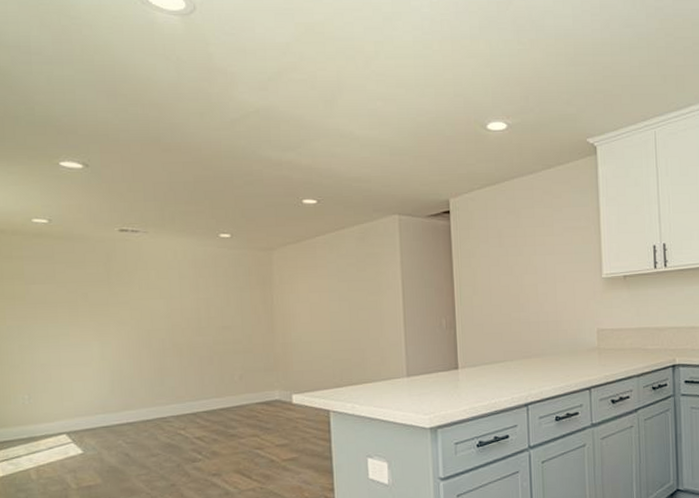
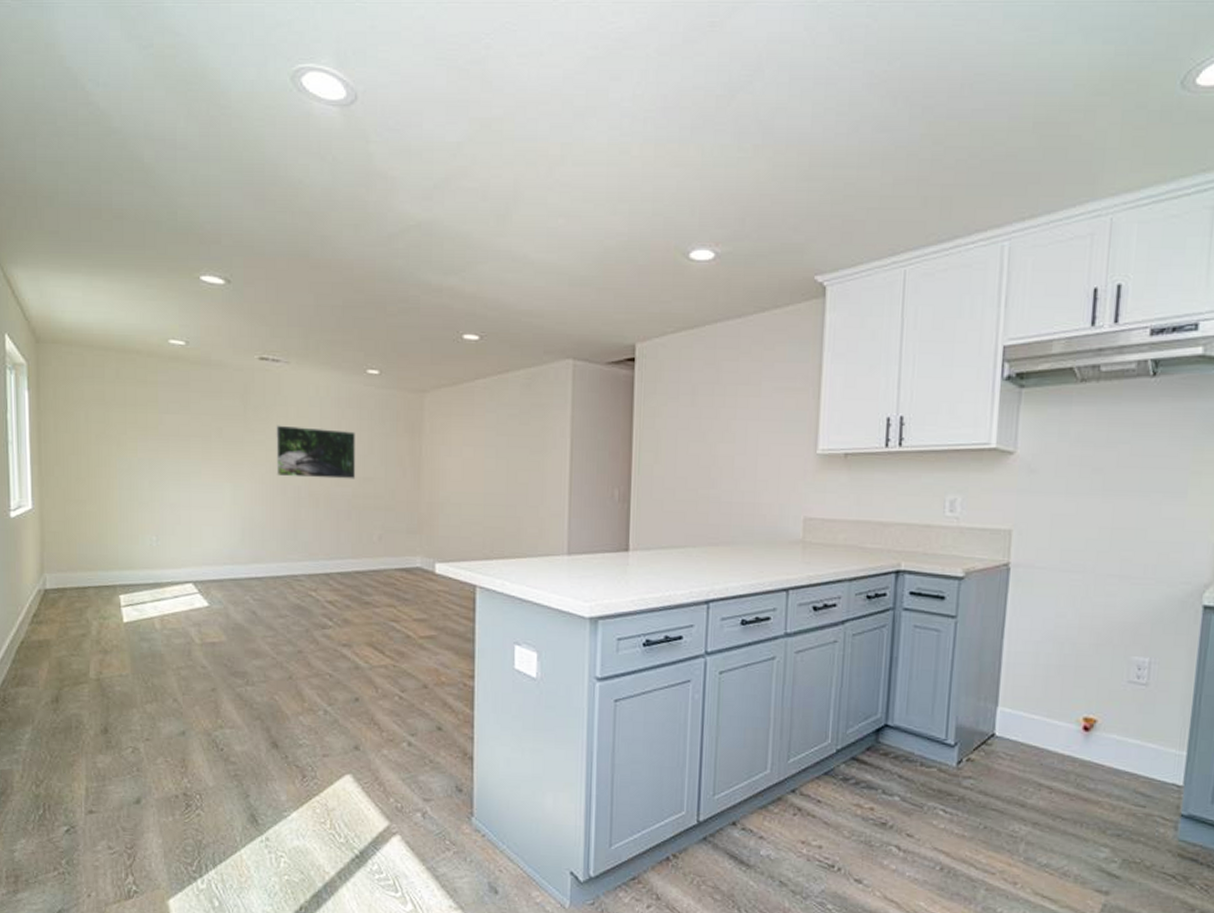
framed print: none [139,286,215,332] -> present [276,425,356,479]

